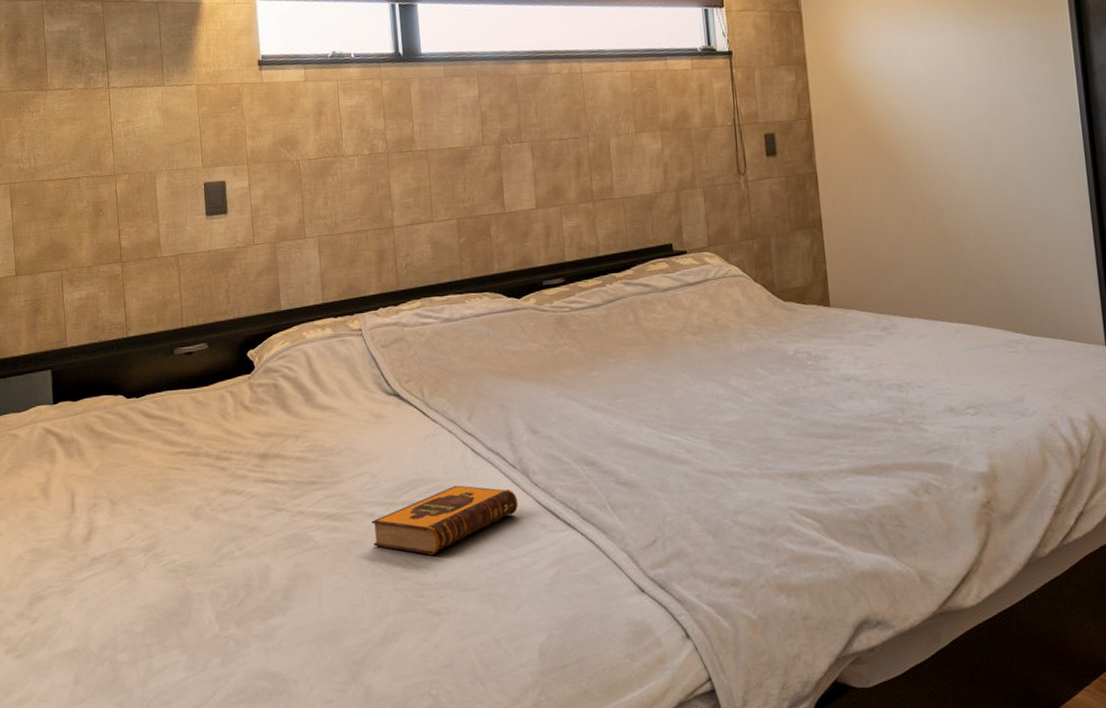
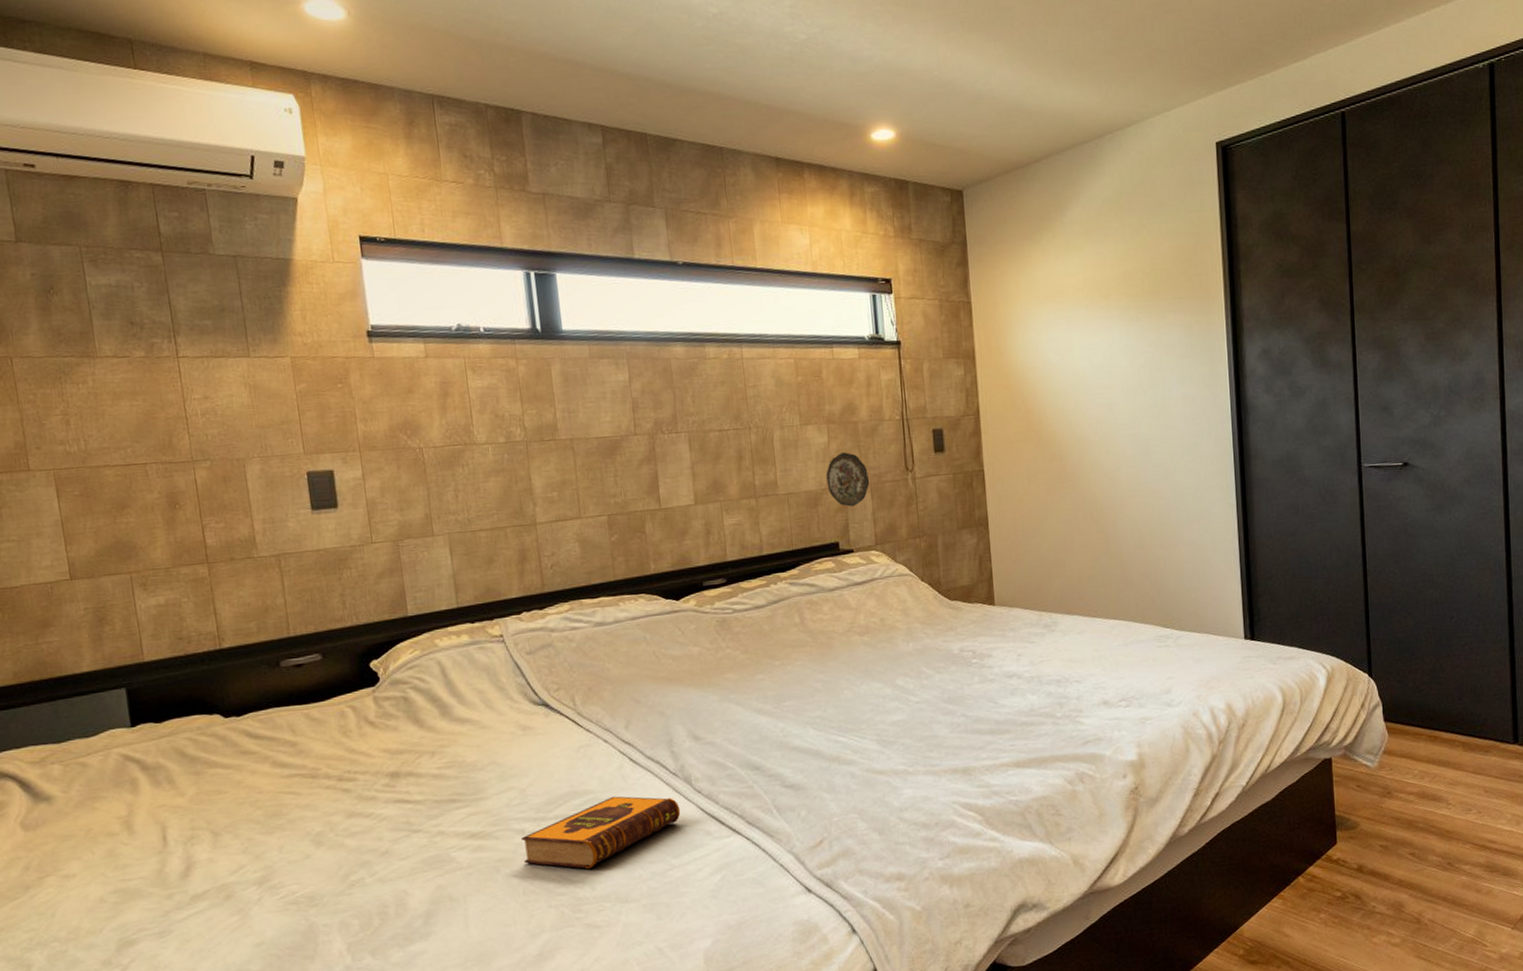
decorative plate: none [660,157,703,210] -> present [826,452,870,507]

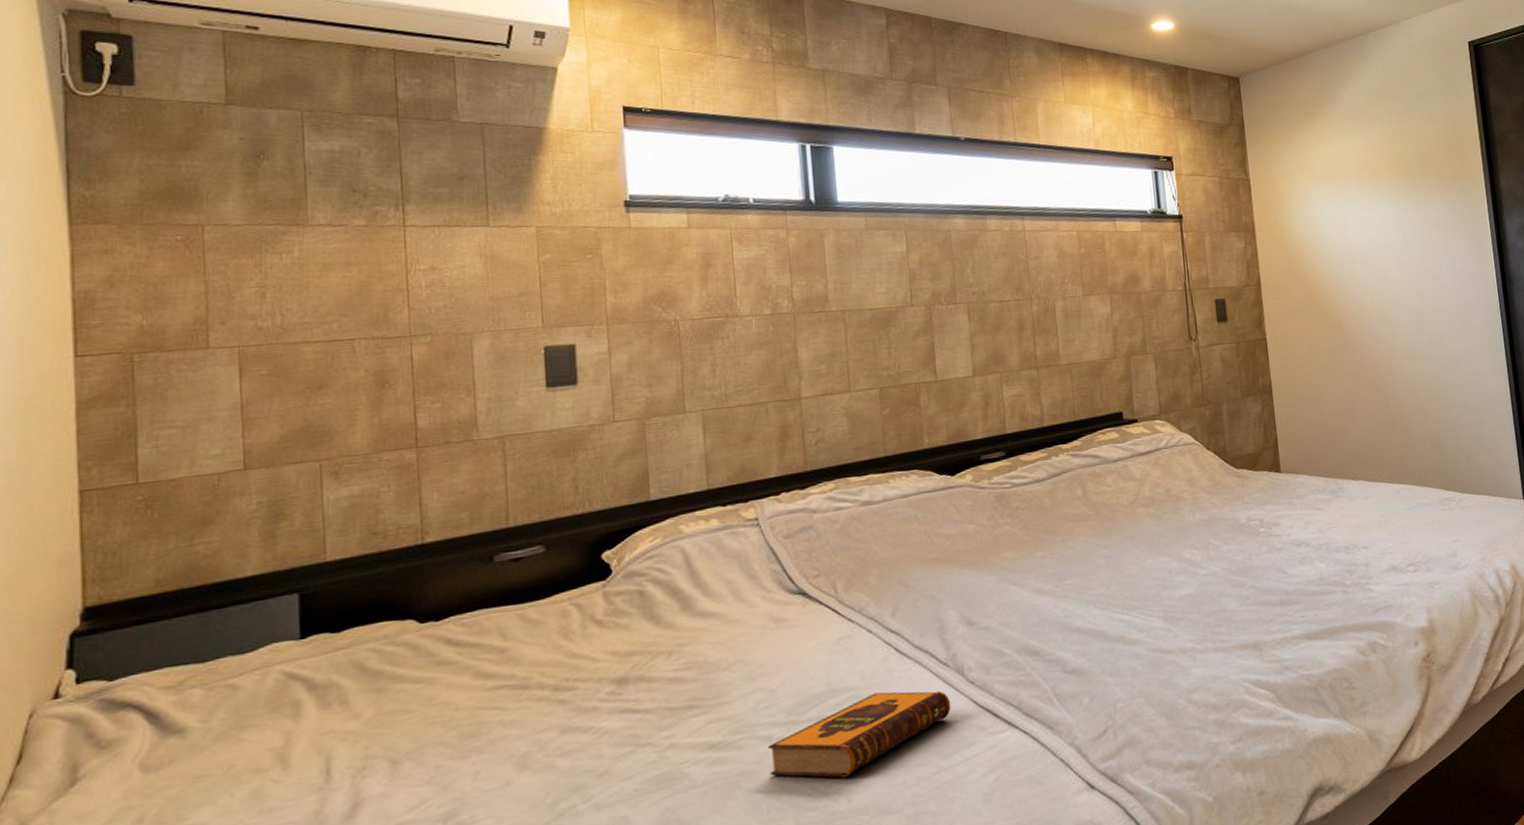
decorative plate: present [826,452,870,507] -> none [1109,322,1154,376]

